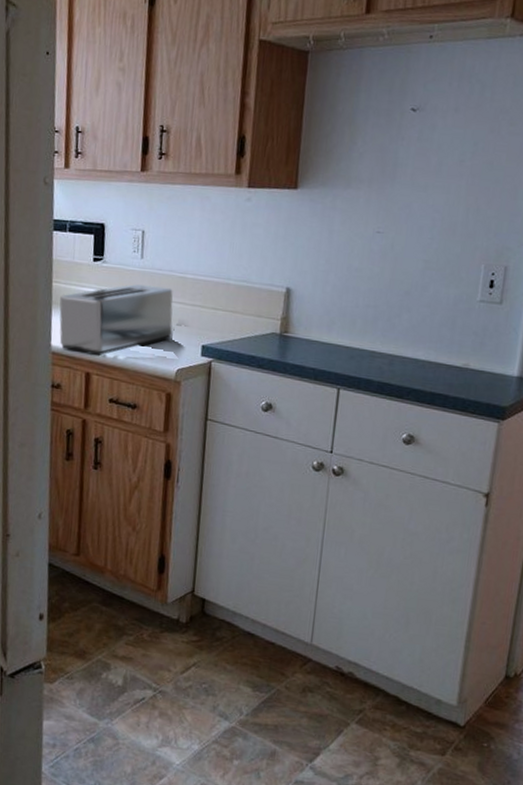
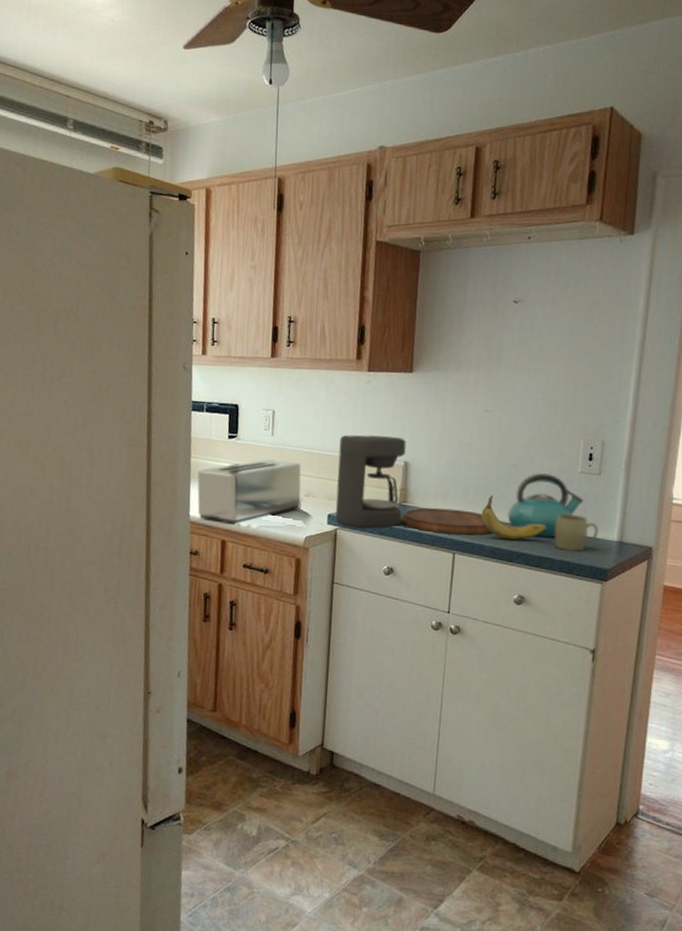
coffee maker: none [210,257,289,362] -> present [335,434,407,529]
cutting board: none [280,338,381,370] -> present [399,507,492,536]
fruit: none [369,325,440,375] -> present [481,495,546,541]
kettle: none [398,301,483,373] -> present [507,473,584,539]
mug: none [447,346,498,388] -> present [553,514,599,552]

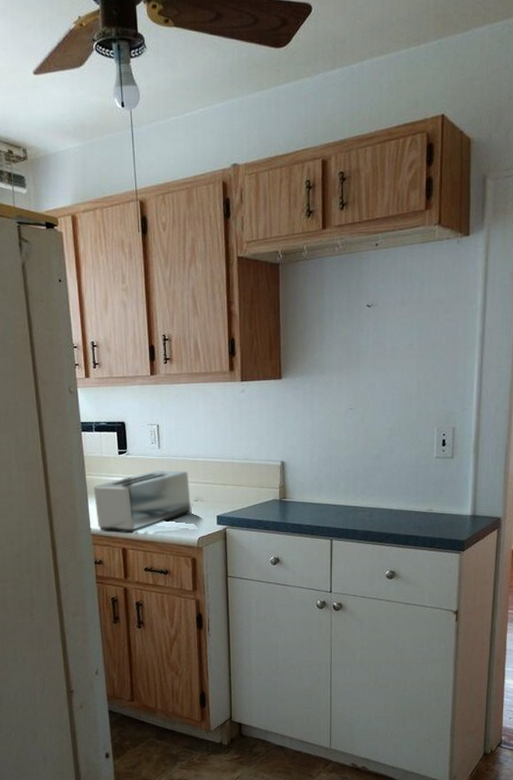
coffee maker: present [335,434,407,529] -> none [221,440,282,526]
cutting board: present [399,507,492,536] -> none [281,500,363,523]
fruit: present [481,495,546,541] -> none [352,485,409,523]
kettle: present [507,473,584,539] -> none [375,460,440,519]
mug: present [553,514,599,552] -> none [416,496,455,529]

